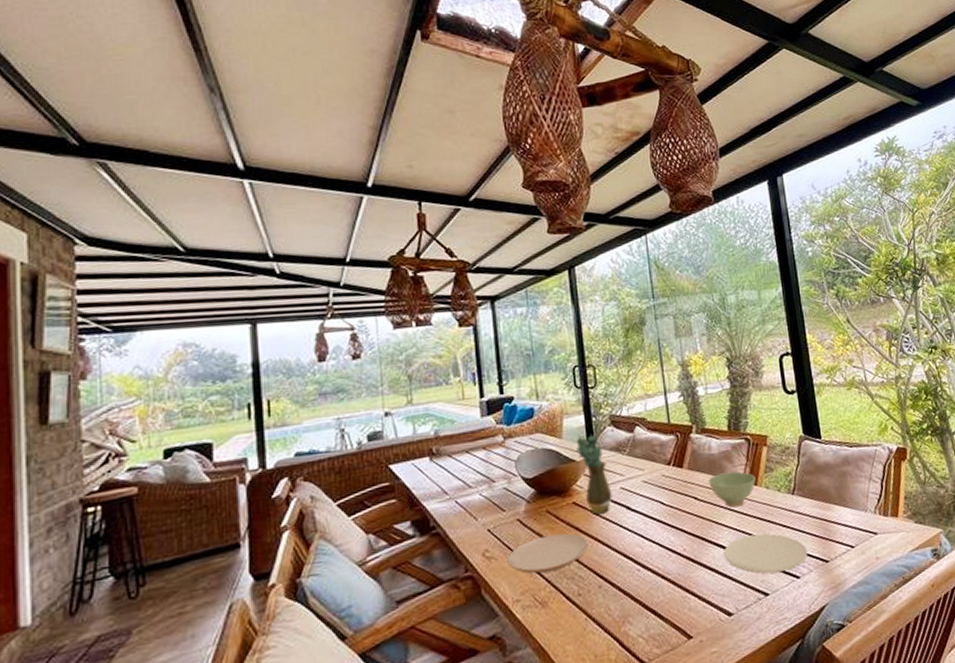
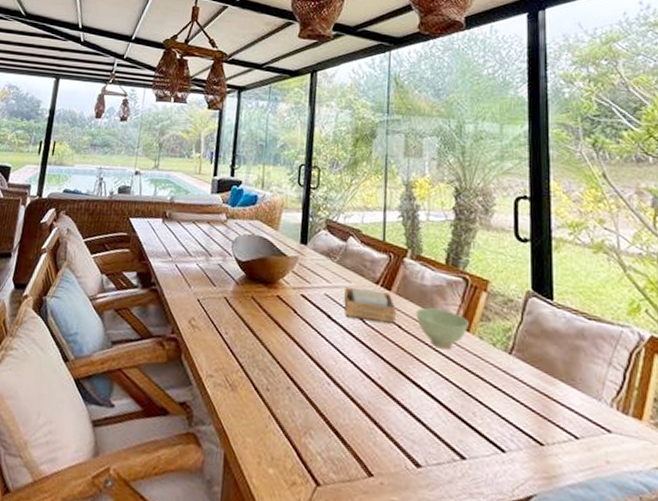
plate: present [507,533,589,574] -> none [209,320,285,358]
vase: present [575,433,613,515] -> none [288,230,316,316]
napkin holder: none [639,469,691,503] -> present [344,286,396,324]
plate: present [724,533,808,574] -> none [421,383,519,440]

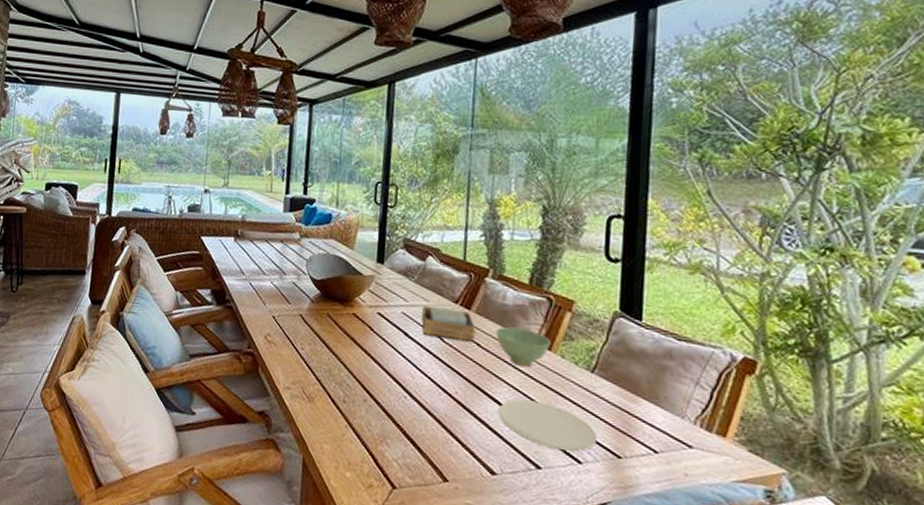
plate: none [421,383,519,440] -> present [498,399,598,452]

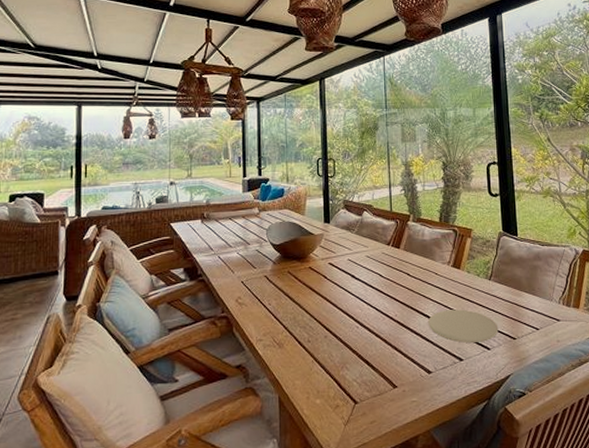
napkin holder: present [421,305,476,342] -> none [364,250,405,274]
bowl: present [496,326,551,367] -> none [420,256,459,285]

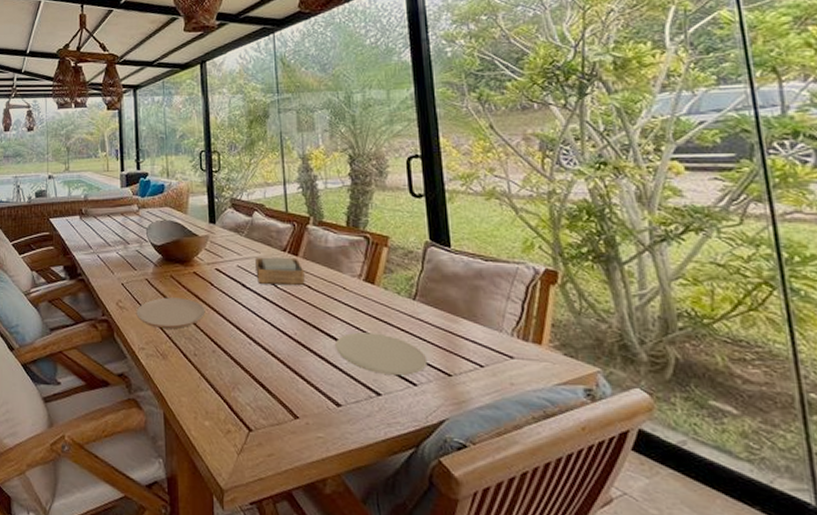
plate: none [255,291,319,321] -> present [136,297,206,330]
napkin holder: none [364,250,405,274] -> present [255,257,305,285]

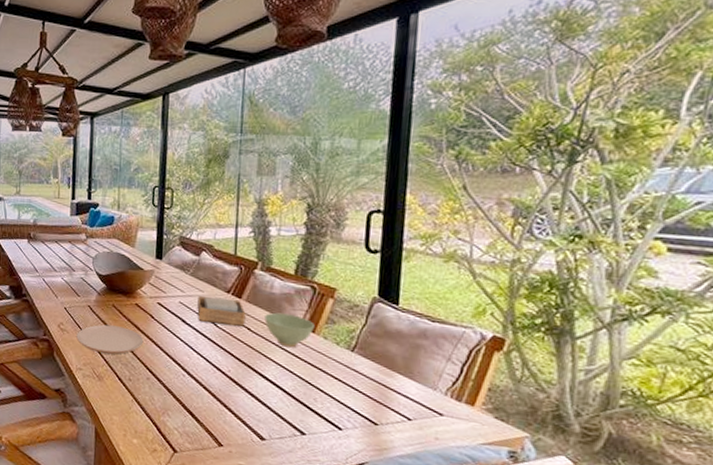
bowl: none [323,267,373,302] -> present [264,312,315,348]
plate: present [336,332,428,376] -> none [267,375,357,420]

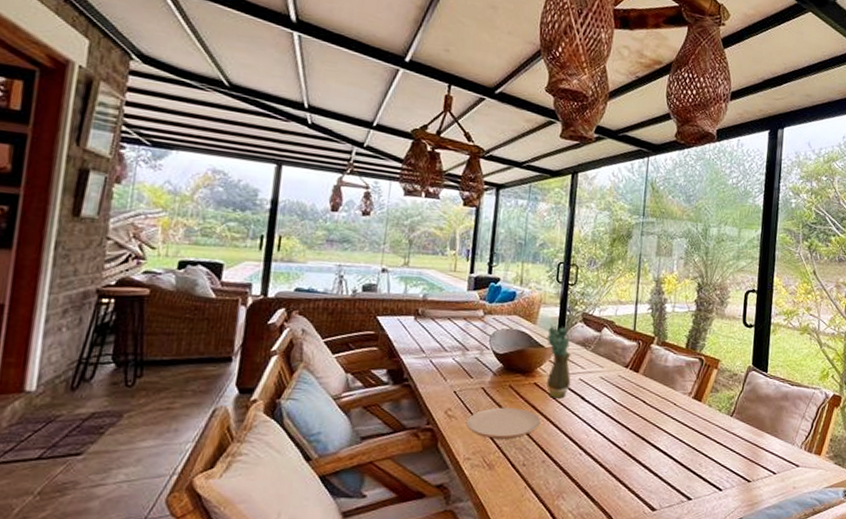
vase: none [144,246,171,320] -> present [545,323,571,399]
napkin holder: present [197,295,246,327] -> none [596,371,642,400]
bowl: present [264,312,315,348] -> none [658,384,701,417]

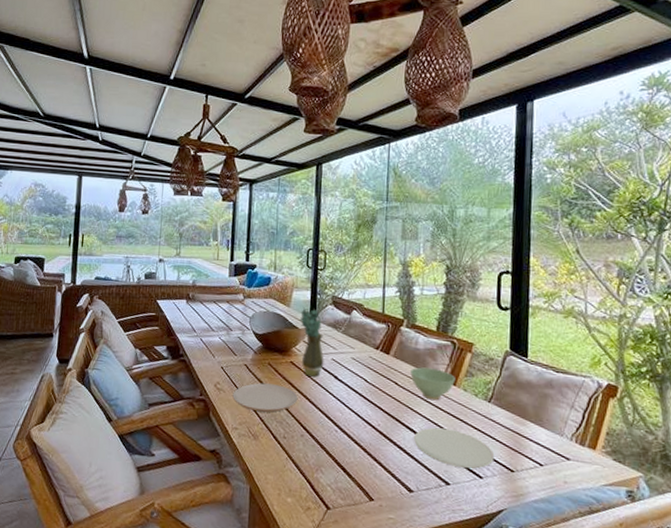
bowl: none [658,384,701,417] -> present [410,367,455,401]
plate: none [659,444,734,483] -> present [414,427,495,469]

